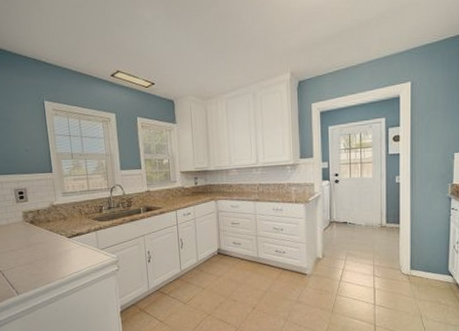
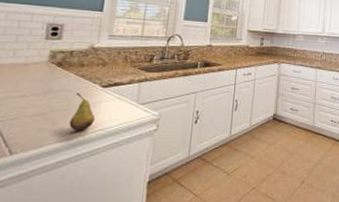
fruit: none [50,244,69,274] -> present [69,92,95,131]

